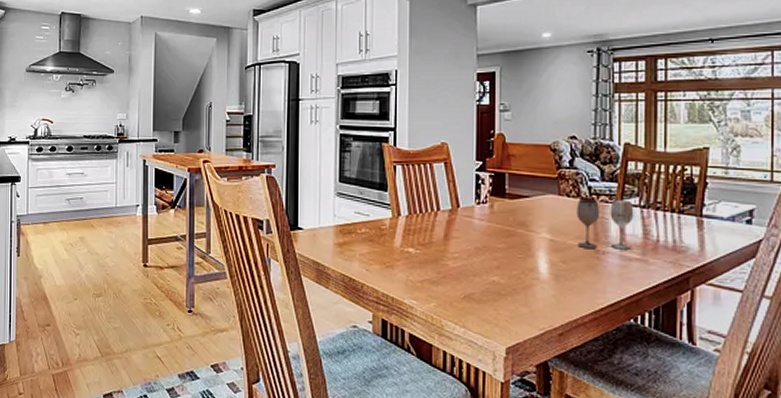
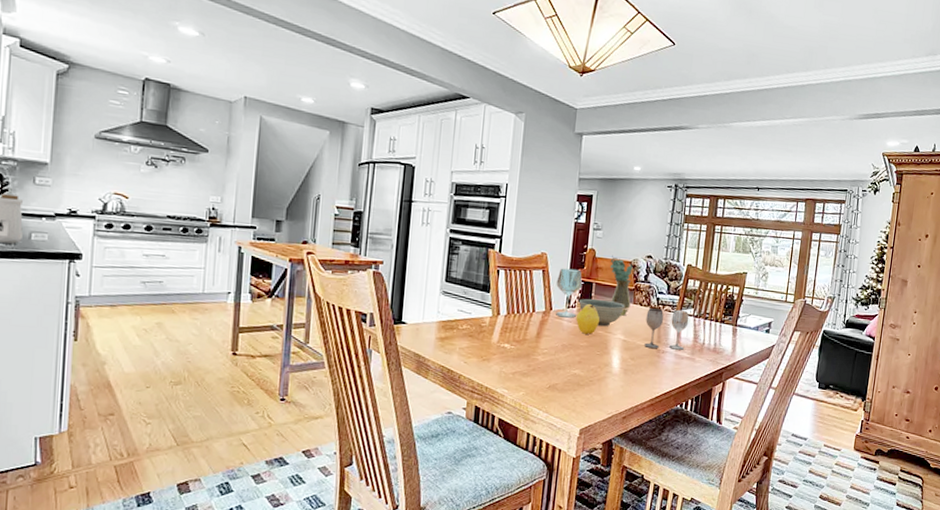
wine glass: none [462,158,493,216] -> present [556,268,583,318]
fruit: none [488,197,517,234] -> present [575,303,600,335]
bowl: none [490,191,548,224] -> present [578,298,625,327]
vase: none [524,139,555,210] -> present [609,255,633,316]

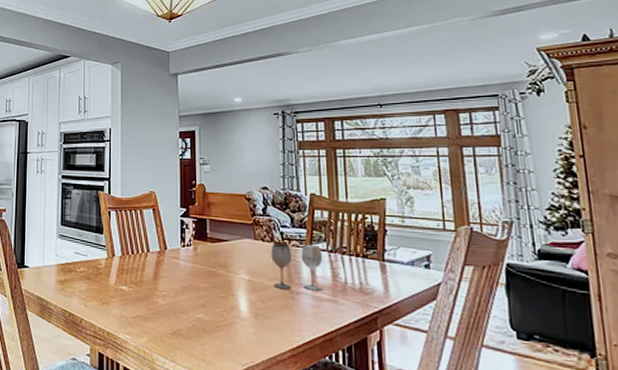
wine glass: present [556,268,583,318] -> none [168,205,196,257]
fruit: present [575,303,600,335] -> none [193,241,219,275]
bowl: present [578,298,625,327] -> none [194,236,245,266]
vase: present [609,255,633,316] -> none [222,189,251,253]

